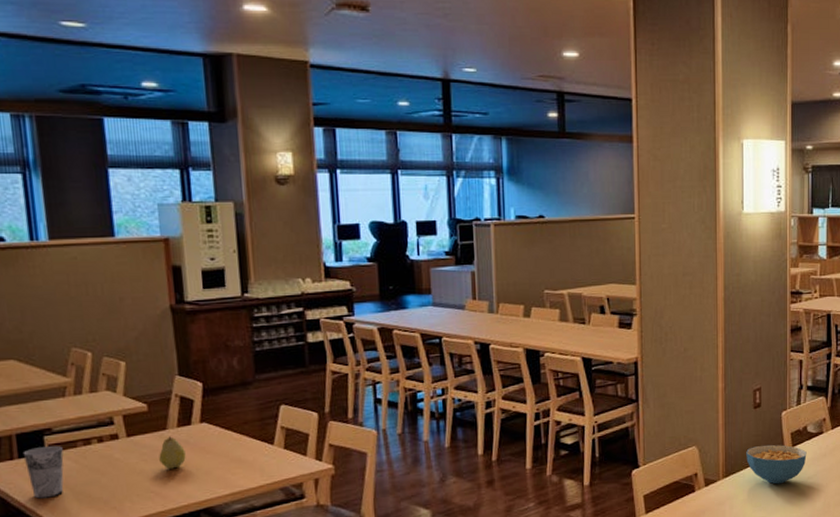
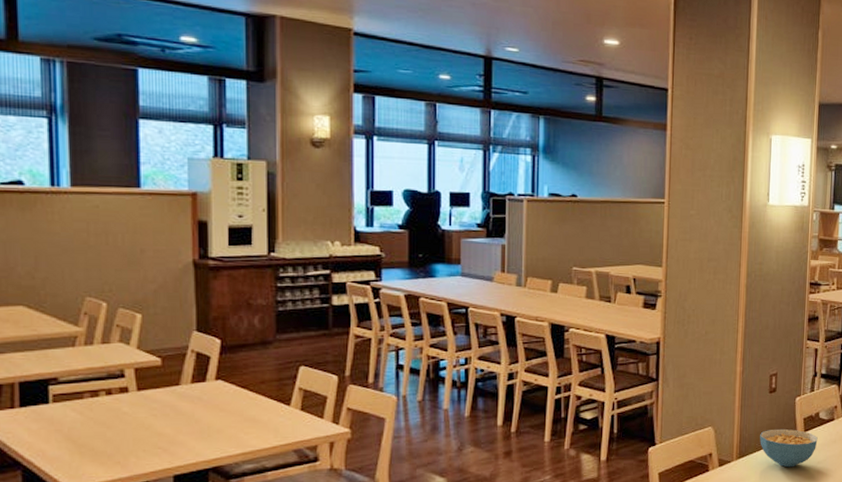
cup: present [23,446,64,499] -> none [25,396,68,450]
fruit: present [159,436,186,469] -> none [170,392,198,426]

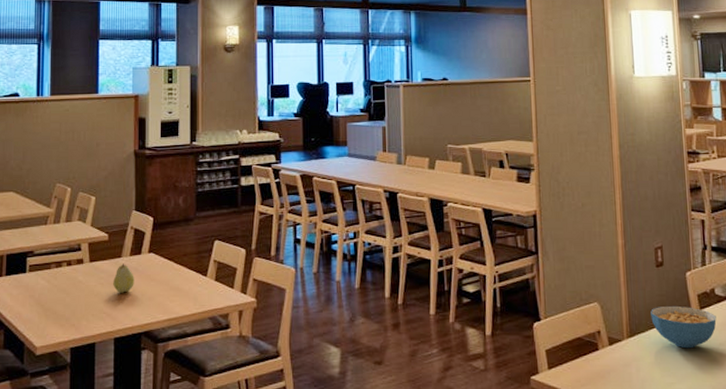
fruit: none [170,392,198,426] -> present [113,264,134,293]

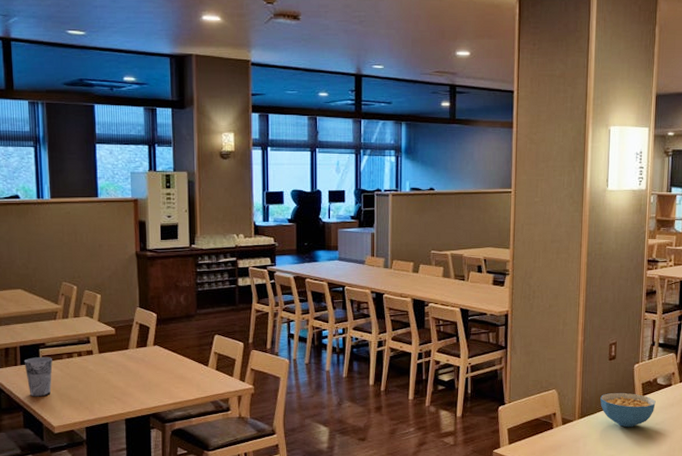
cup: none [9,267,40,312] -> present [24,357,53,397]
fruit: present [113,264,134,293] -> none [122,355,142,380]

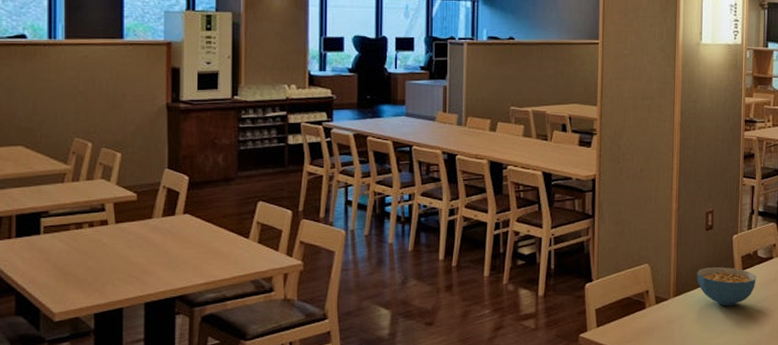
cup: present [24,357,53,397] -> none [20,228,56,277]

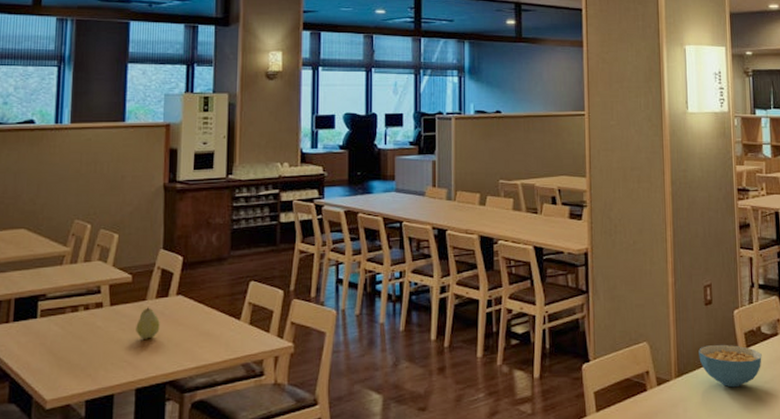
fruit: none [143,225,167,256] -> present [136,307,160,339]

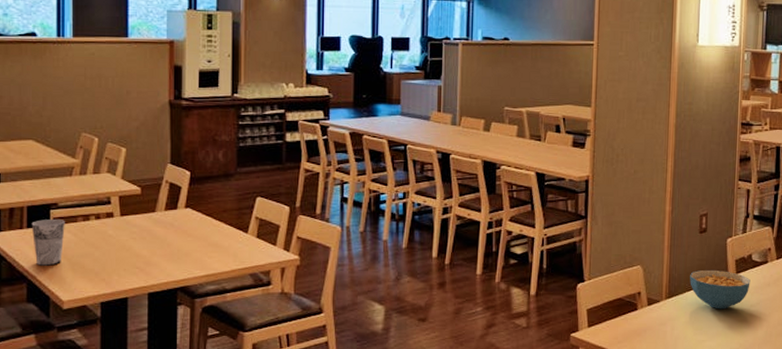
cup: none [18,312,53,362] -> present [31,219,65,266]
fruit: present [136,307,160,339] -> none [146,218,170,248]

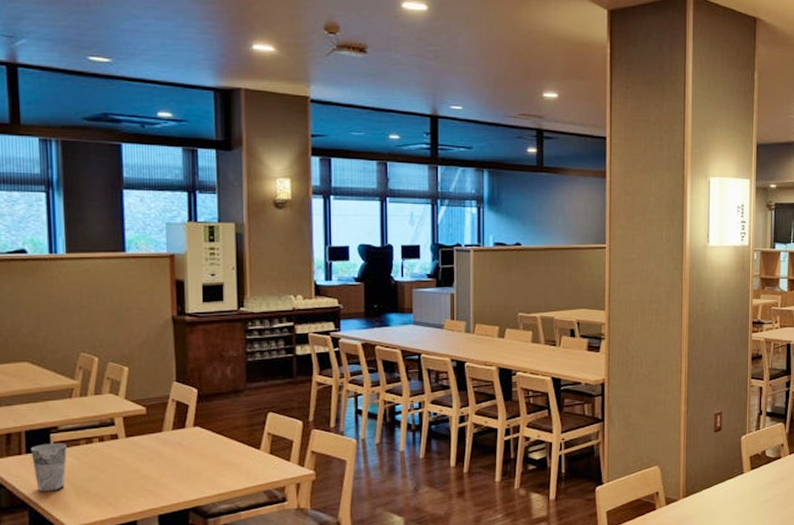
cereal bowl: present [690,269,751,310] -> none [706,467,765,506]

